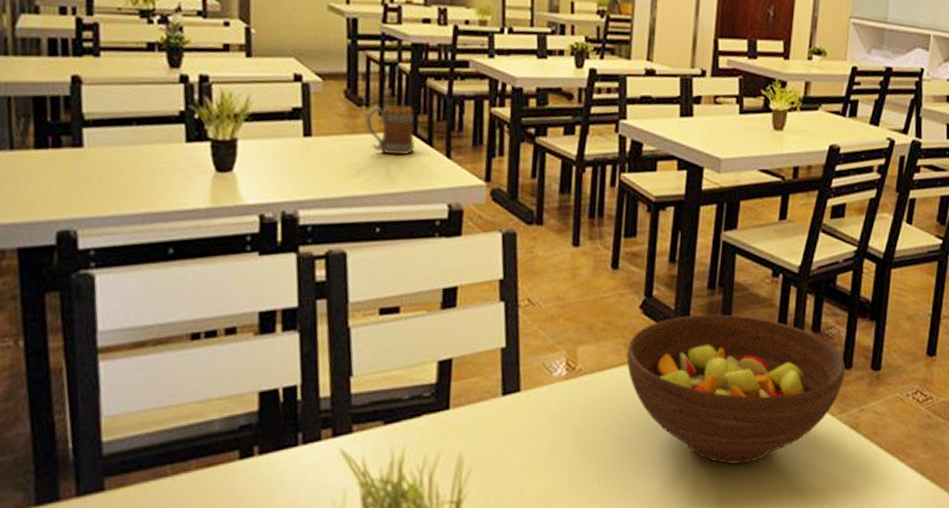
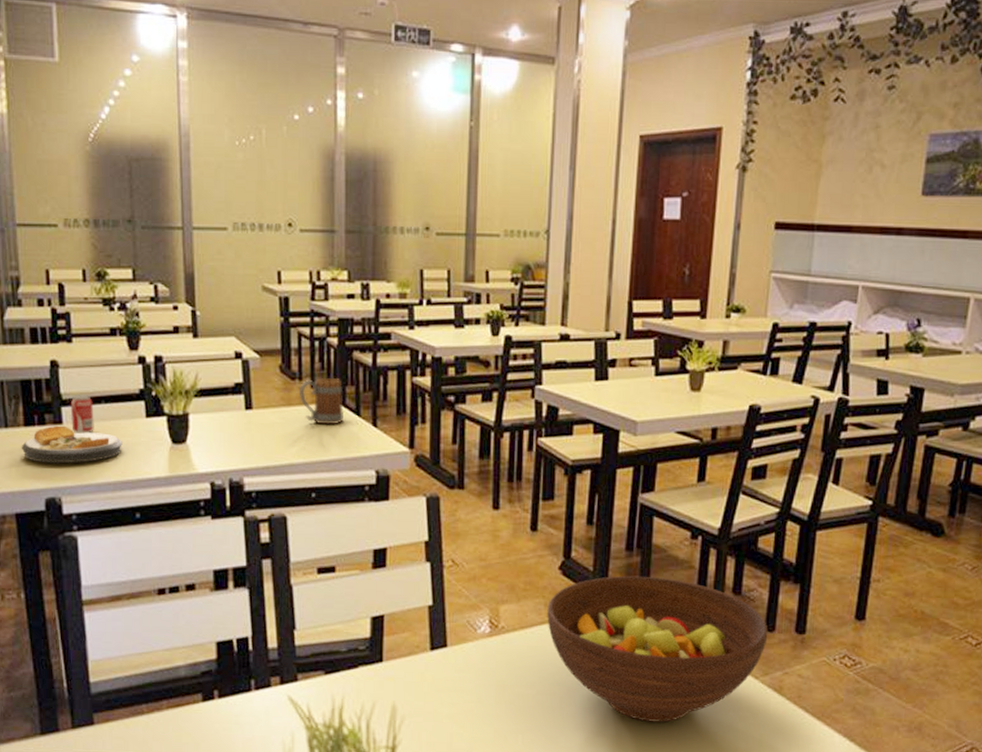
plate: none [29,148,156,192] -> present [21,425,122,464]
beverage can: none [93,115,123,159] -> present [70,395,94,434]

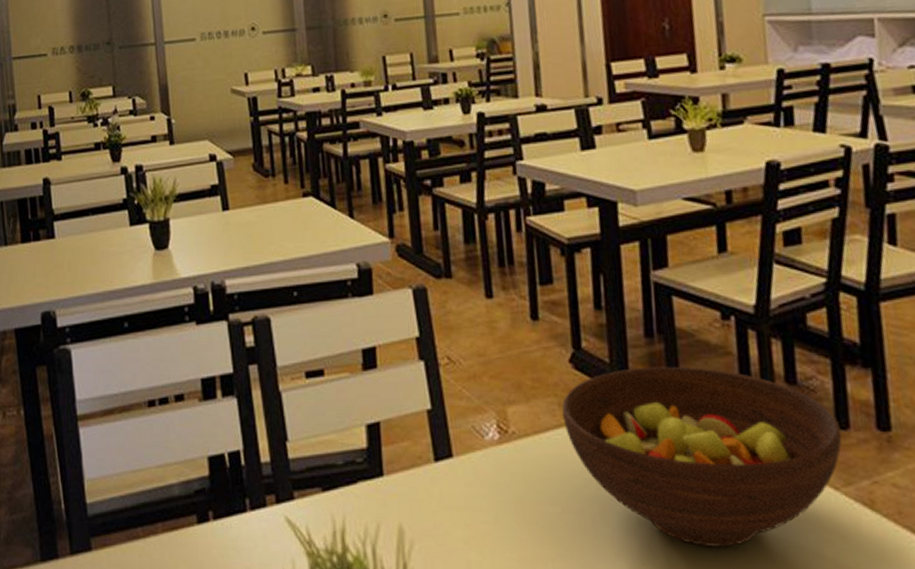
plate: present [21,425,122,464] -> none [19,239,109,278]
beverage can: present [70,395,94,434] -> none [61,208,83,246]
mug: present [300,377,345,425] -> none [273,171,320,221]

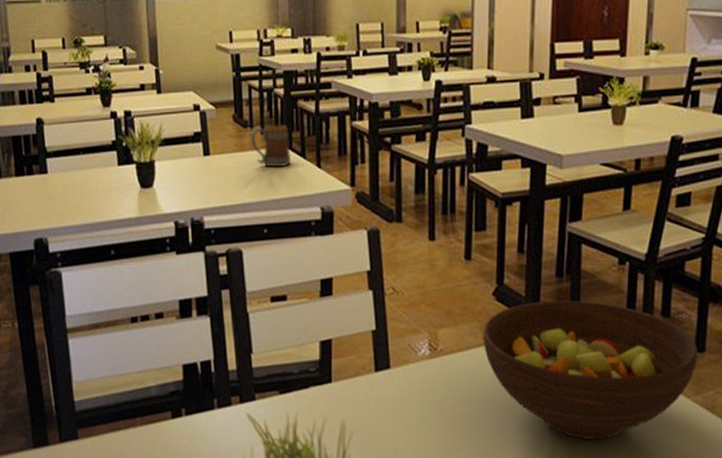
mug: none [273,171,320,221] -> present [251,124,292,167]

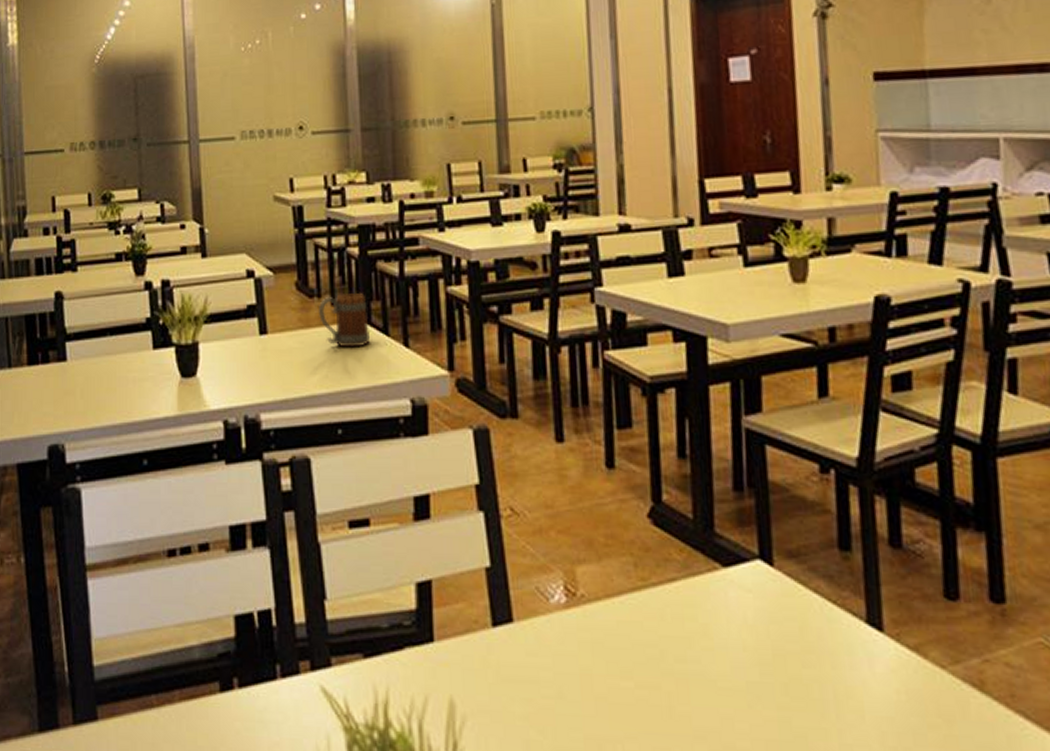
fruit bowl: present [483,300,698,440] -> none [638,524,951,731]

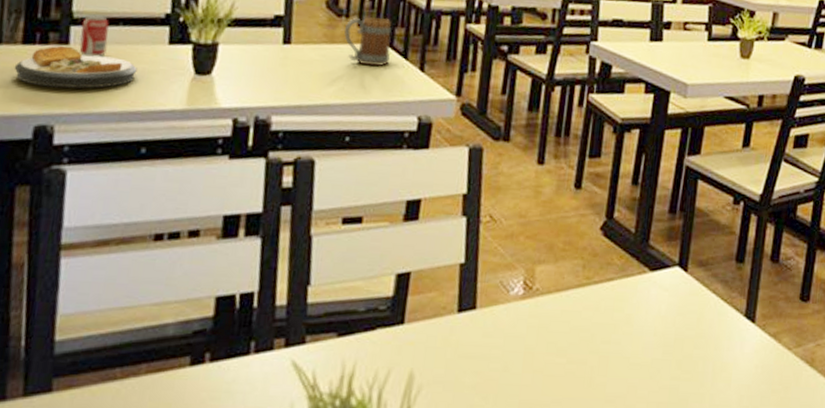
plate: none [24,362,129,406] -> present [14,45,137,89]
beverage can: none [74,327,99,371] -> present [79,14,109,57]

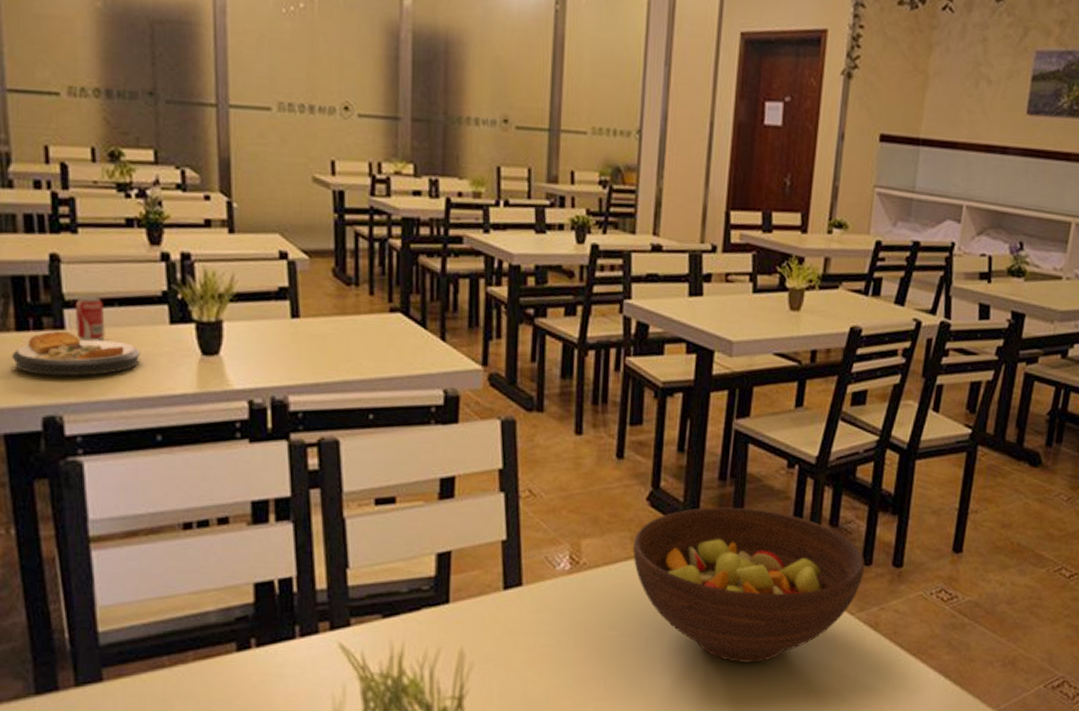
mug: present [344,17,392,67] -> none [356,284,408,338]
fruit bowl: none [584,239,803,395] -> present [633,507,865,663]

